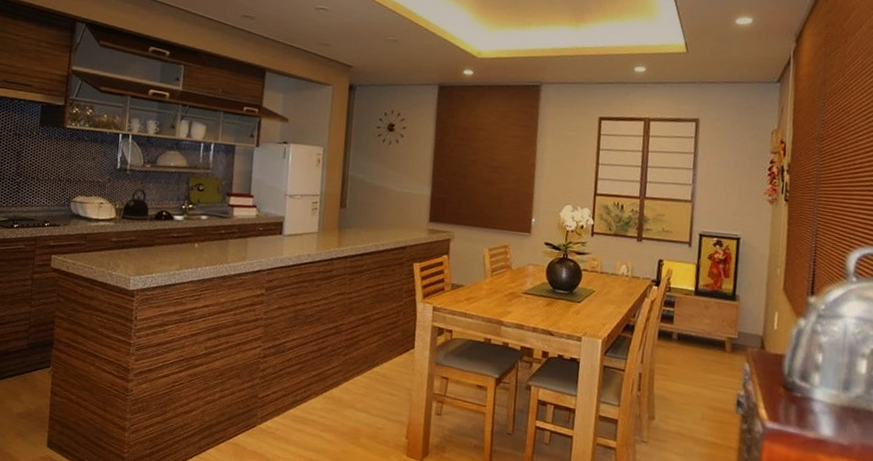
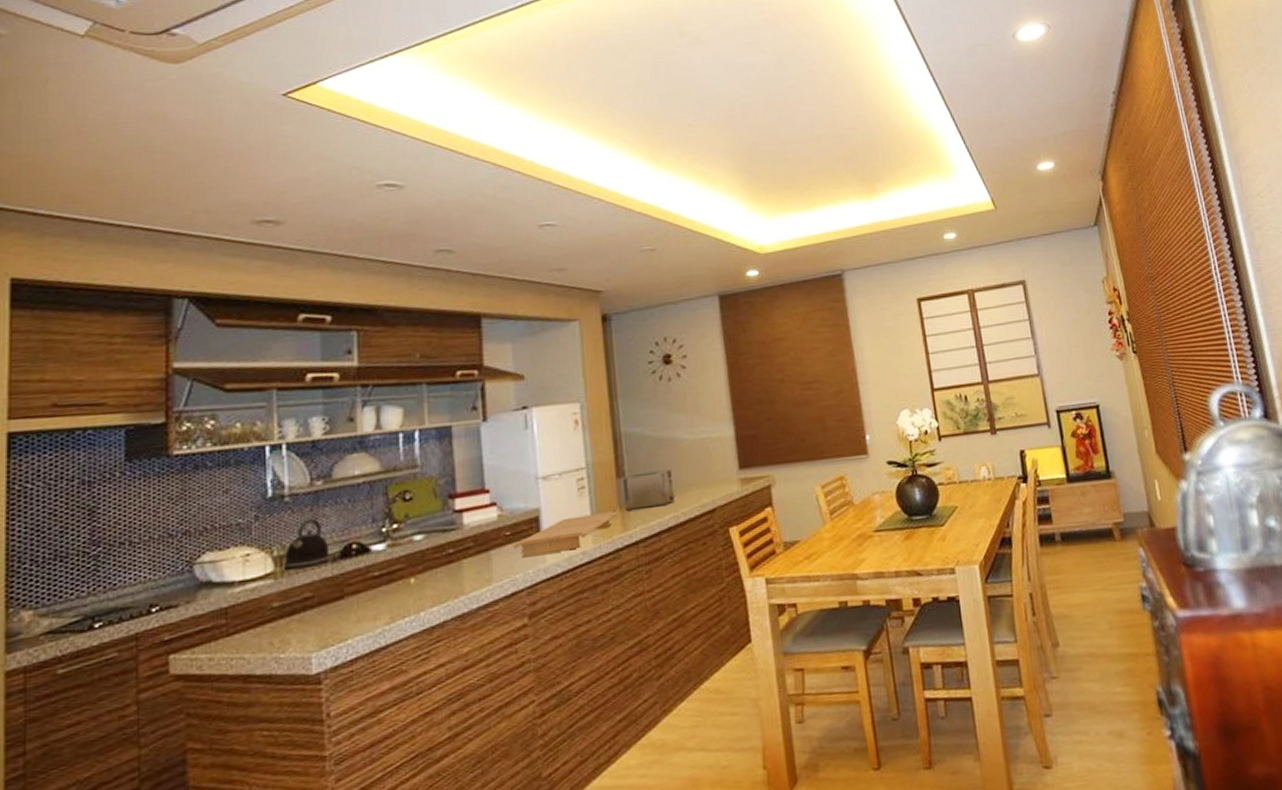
cutting board: none [263,227,337,252] -> present [513,510,618,558]
toaster: none [341,207,381,236] -> present [621,469,675,512]

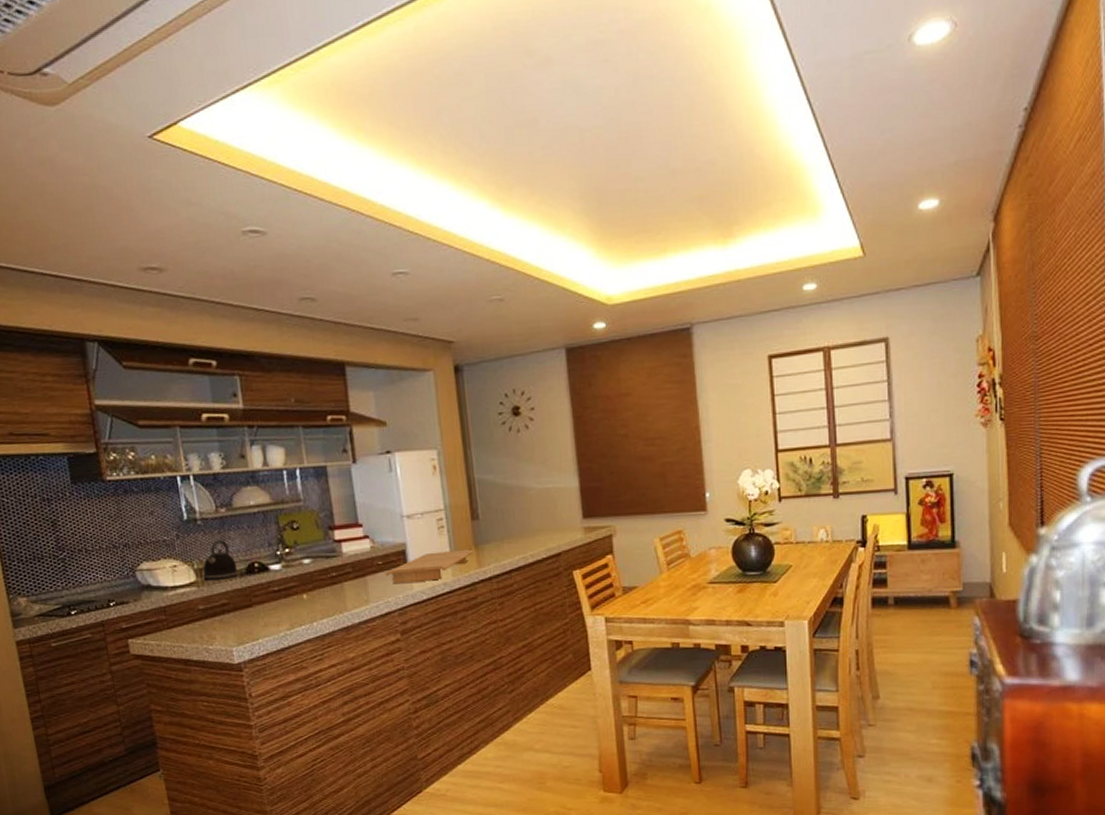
toaster: present [621,469,675,512] -> none [475,515,524,551]

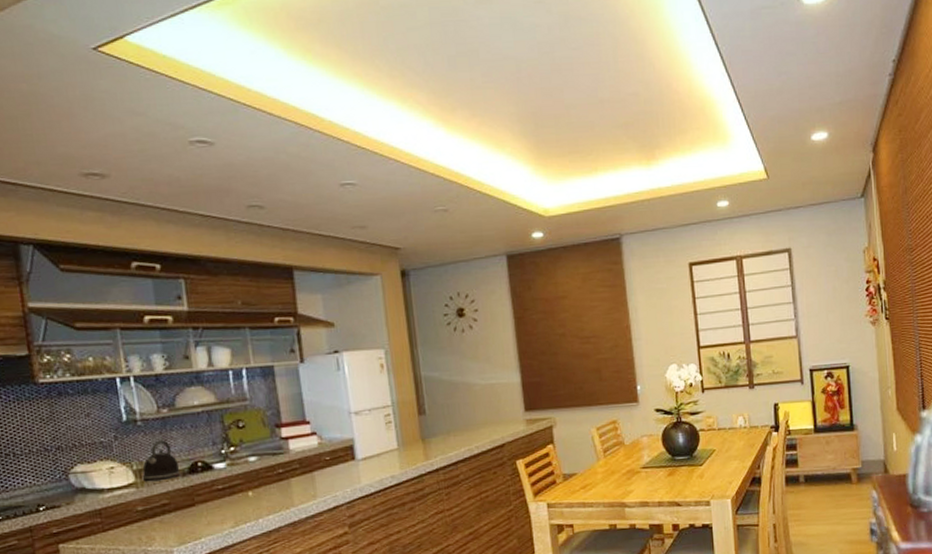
cutting board: present [385,549,474,584] -> none [332,442,421,479]

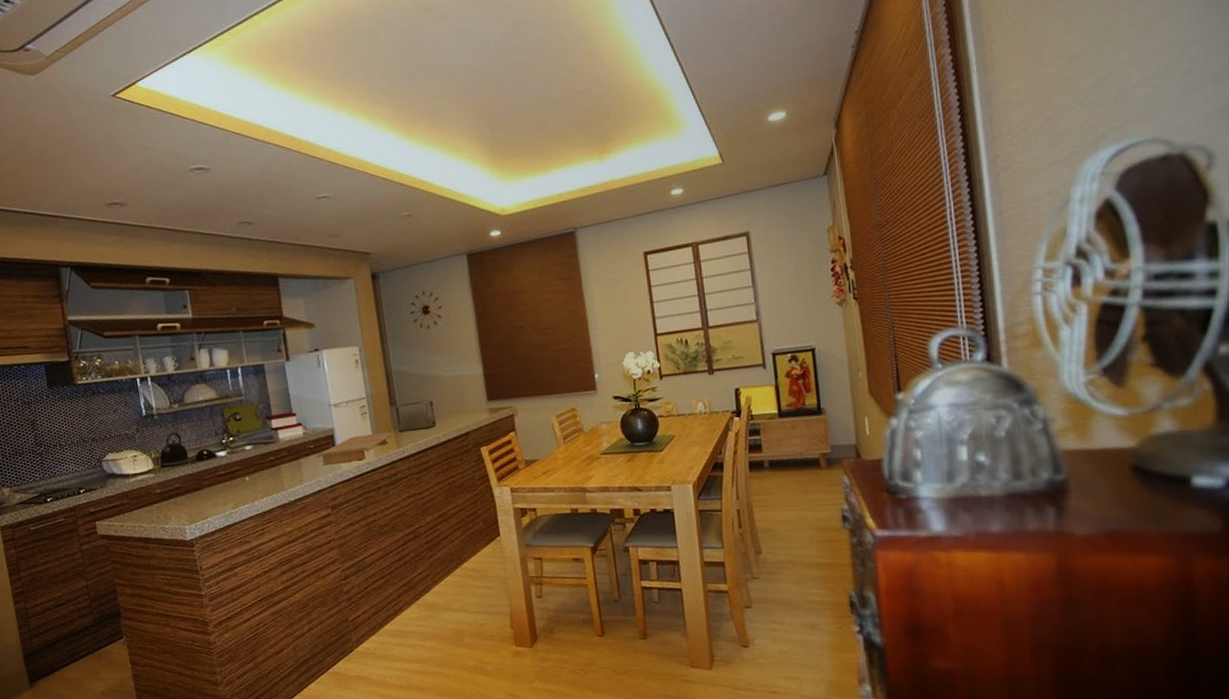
cutting board: none [332,442,421,479] -> present [316,431,393,465]
toaster: none [422,409,469,444] -> present [393,400,436,433]

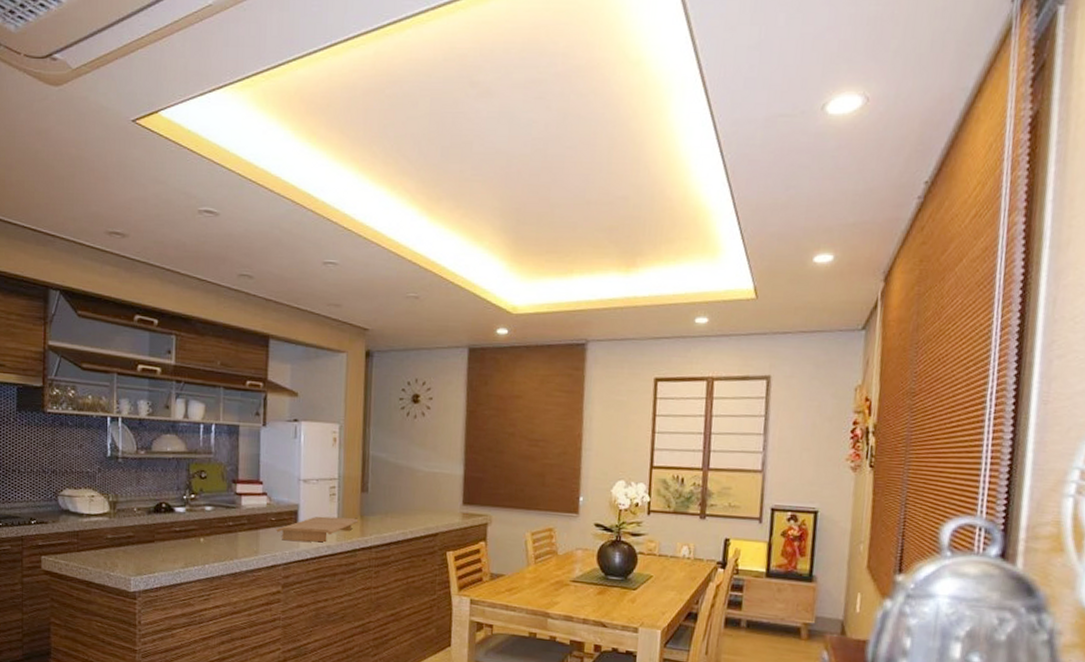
kettle: present [159,431,190,468] -> none [115,478,147,515]
toaster: present [393,400,436,433] -> none [364,491,408,523]

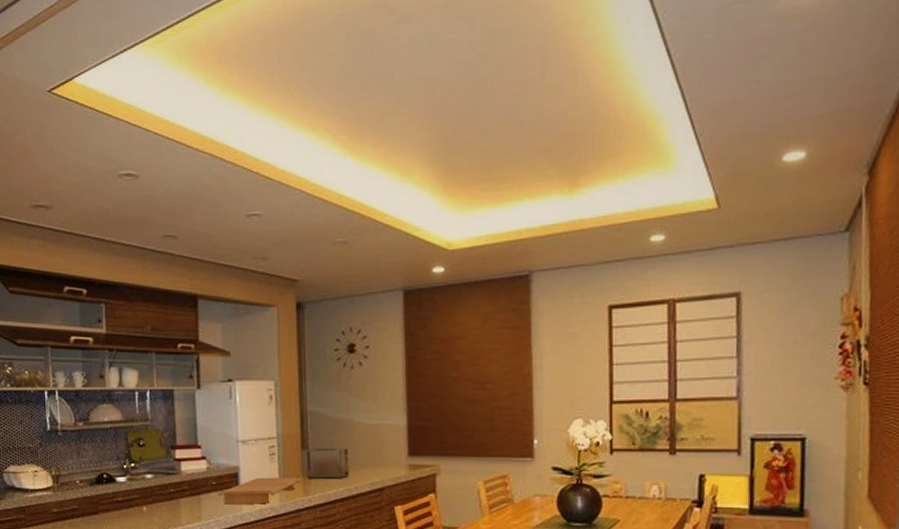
toaster: none [364,491,408,523] -> present [305,448,351,480]

